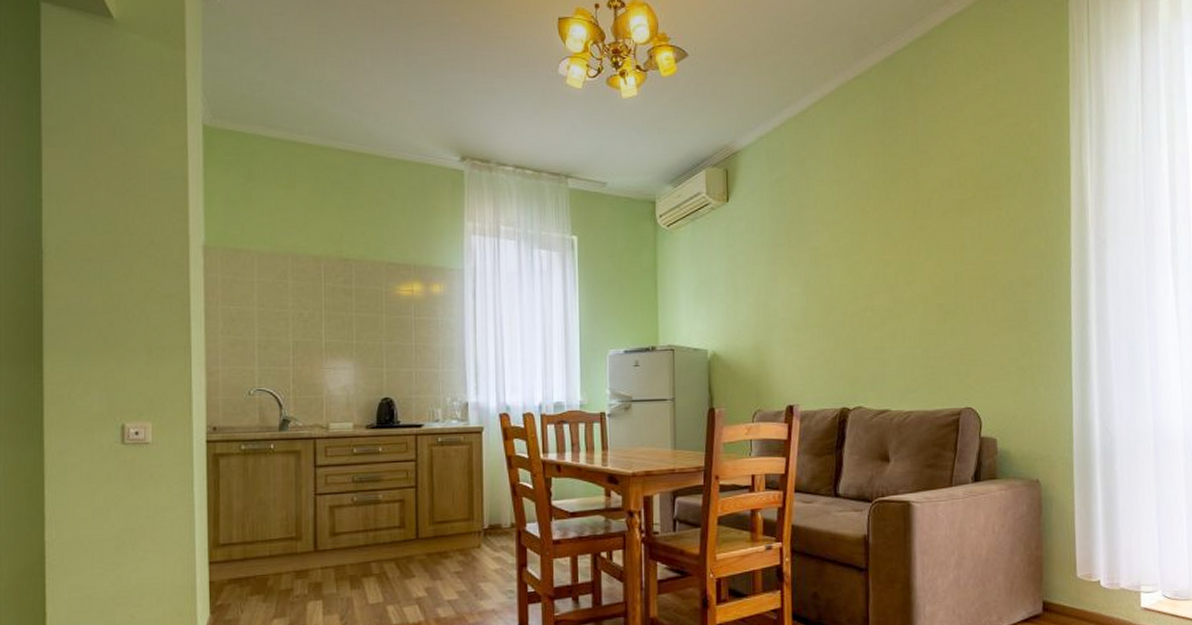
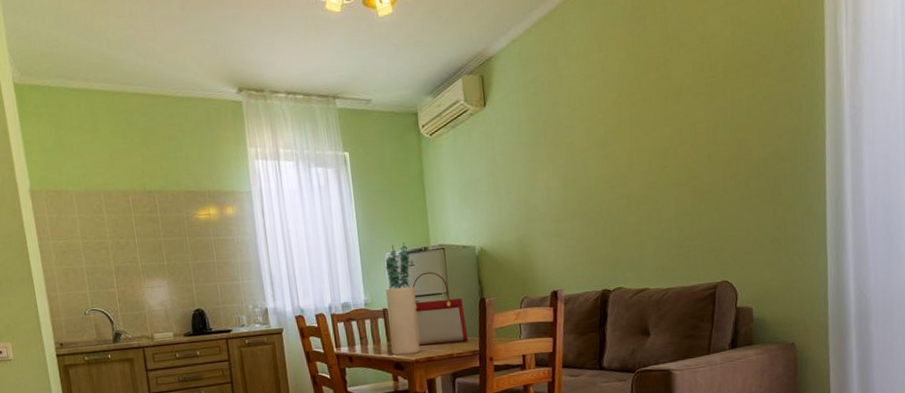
vase: none [605,340,639,468] -> present [385,242,420,356]
handbag: none [636,374,693,457] -> present [413,271,469,346]

